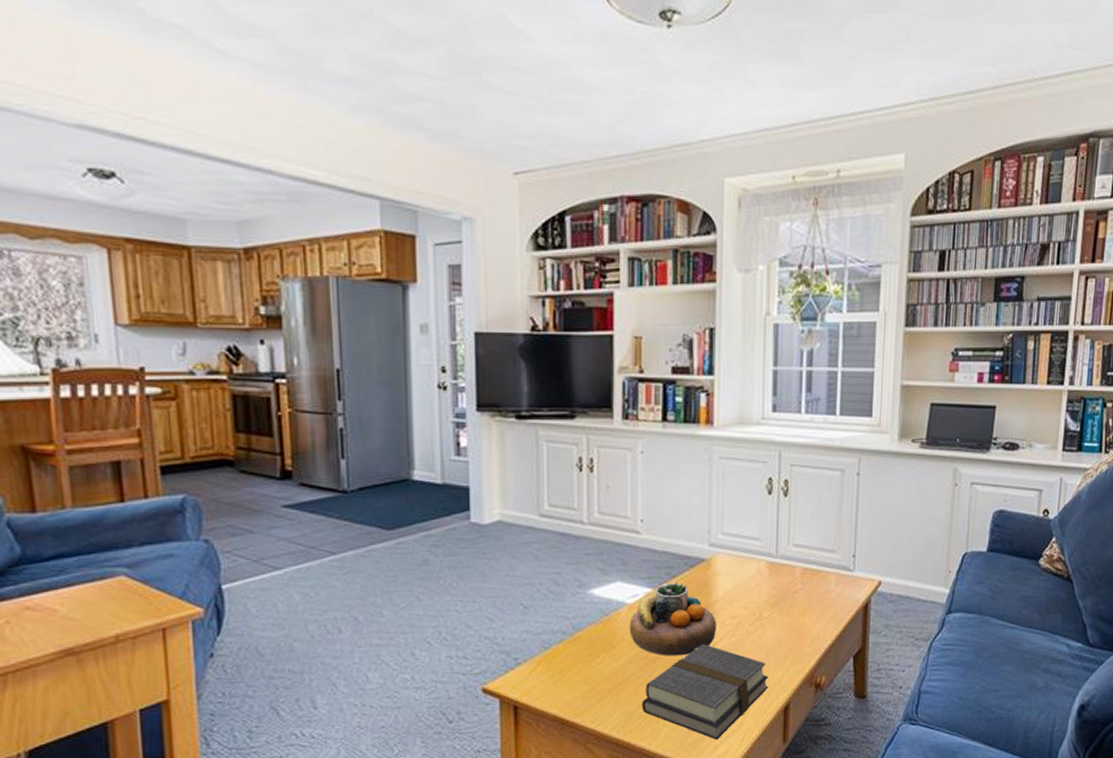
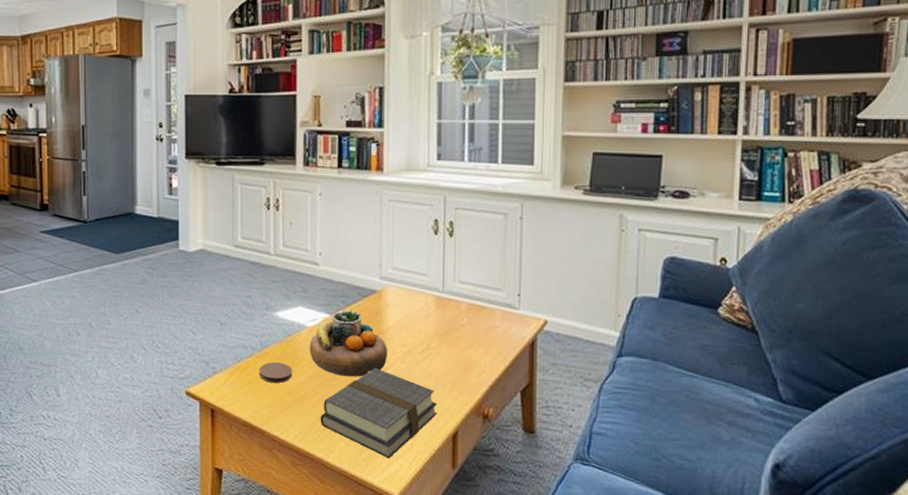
coaster: none [571,646,610,670] -> present [259,362,292,383]

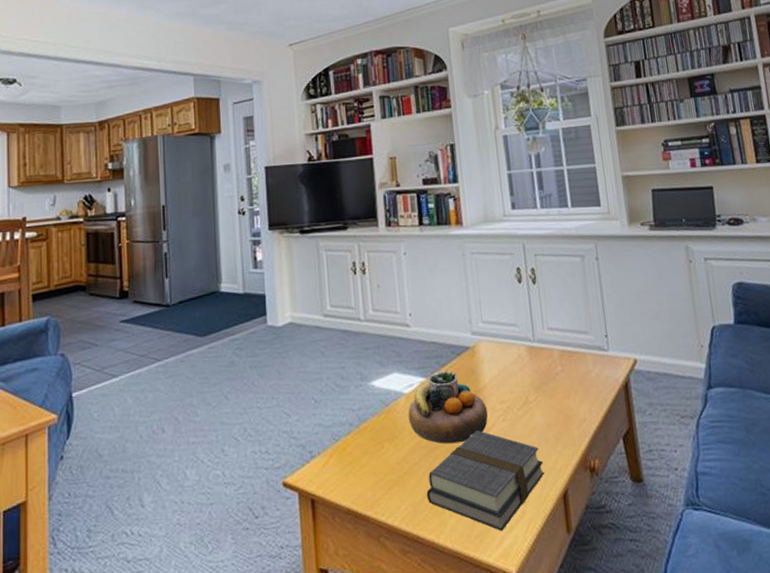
coaster: present [259,362,292,383] -> none [359,436,394,461]

